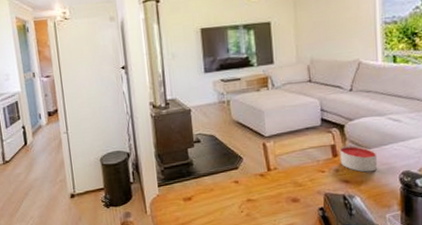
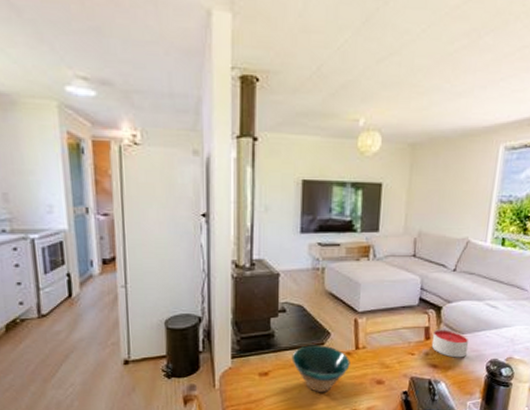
bowl: none [210,169,265,213] -> present [291,345,350,392]

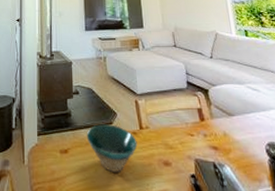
candle: present [431,329,470,358] -> none [205,111,244,140]

